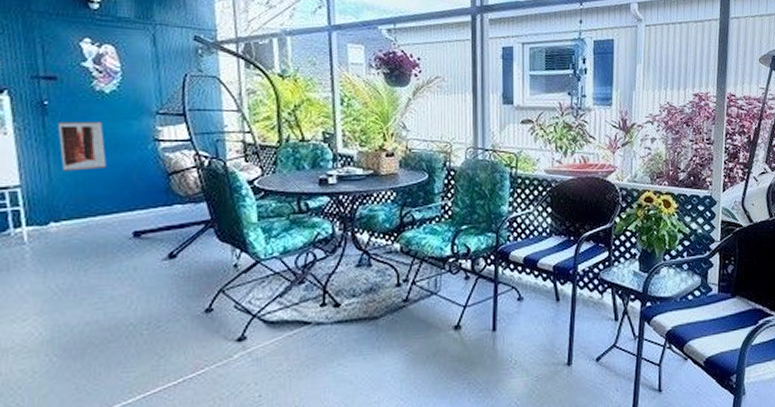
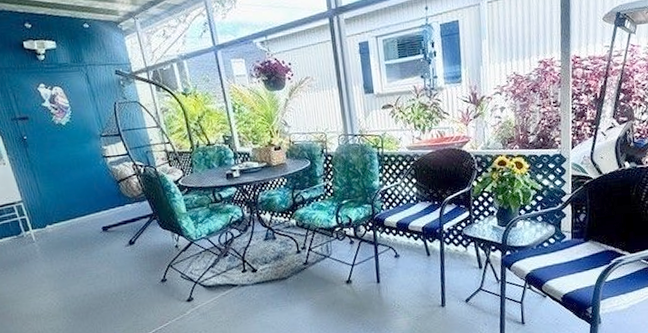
wall art: present [57,121,107,171] -> none [36,147,75,187]

